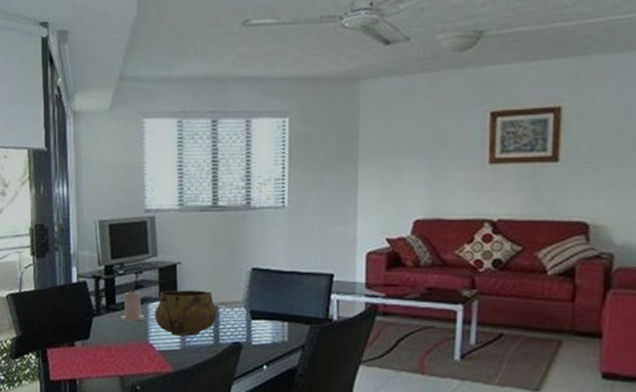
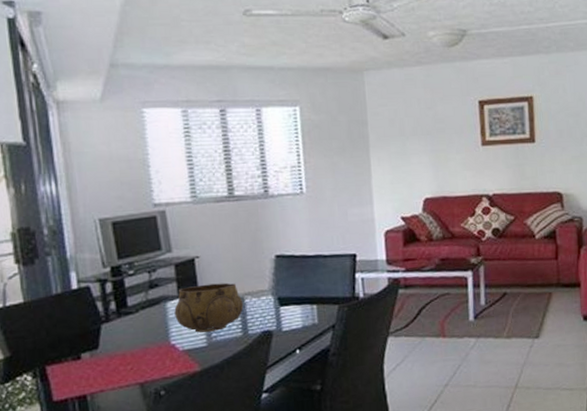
candle: present [120,290,144,322] -> none [134,290,163,325]

